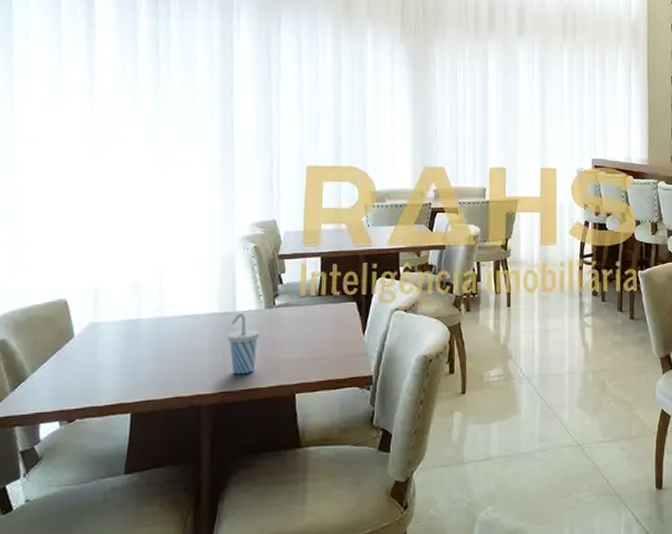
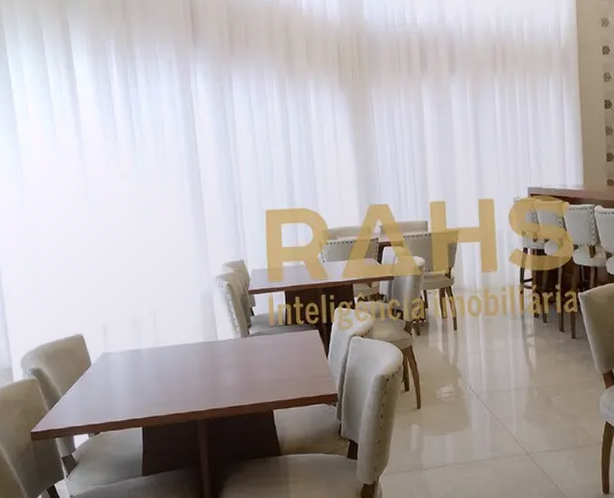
cup: present [227,313,259,375] -> none [213,342,239,394]

